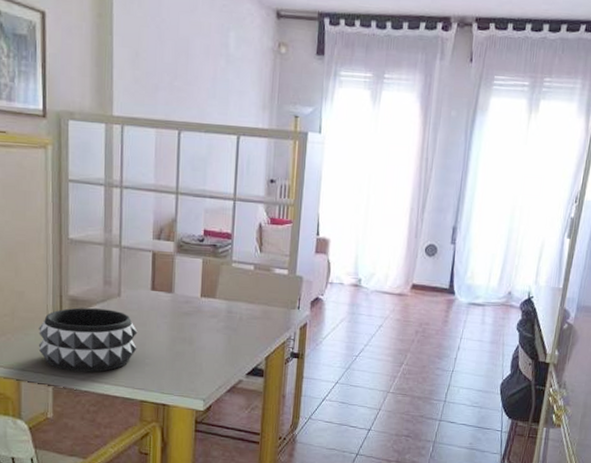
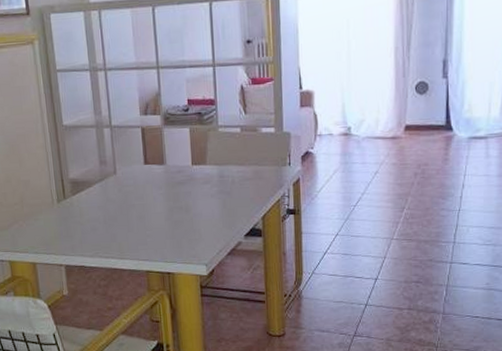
decorative bowl: present [38,307,138,373] -> none [46,187,138,250]

